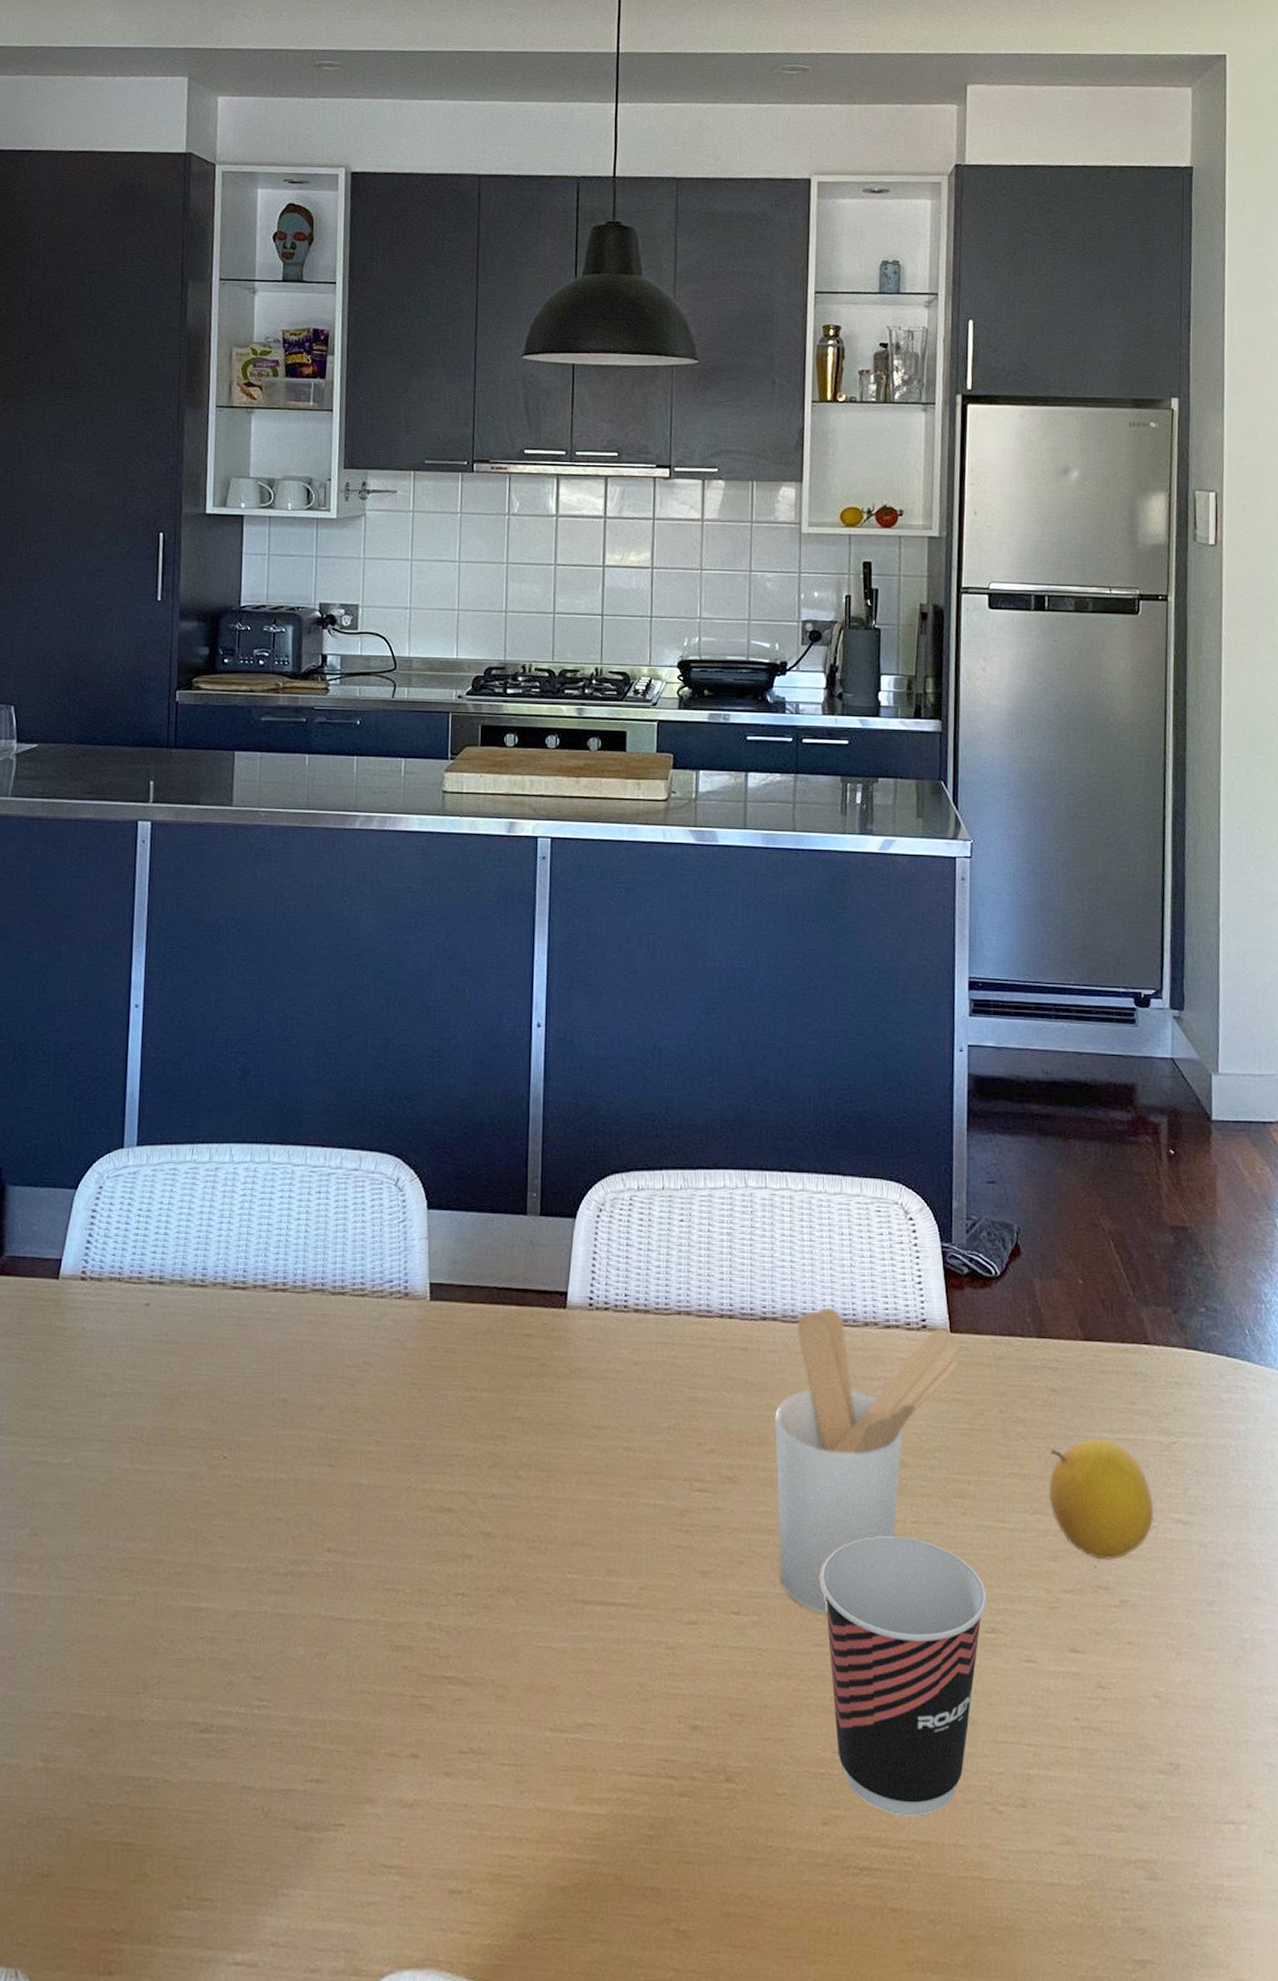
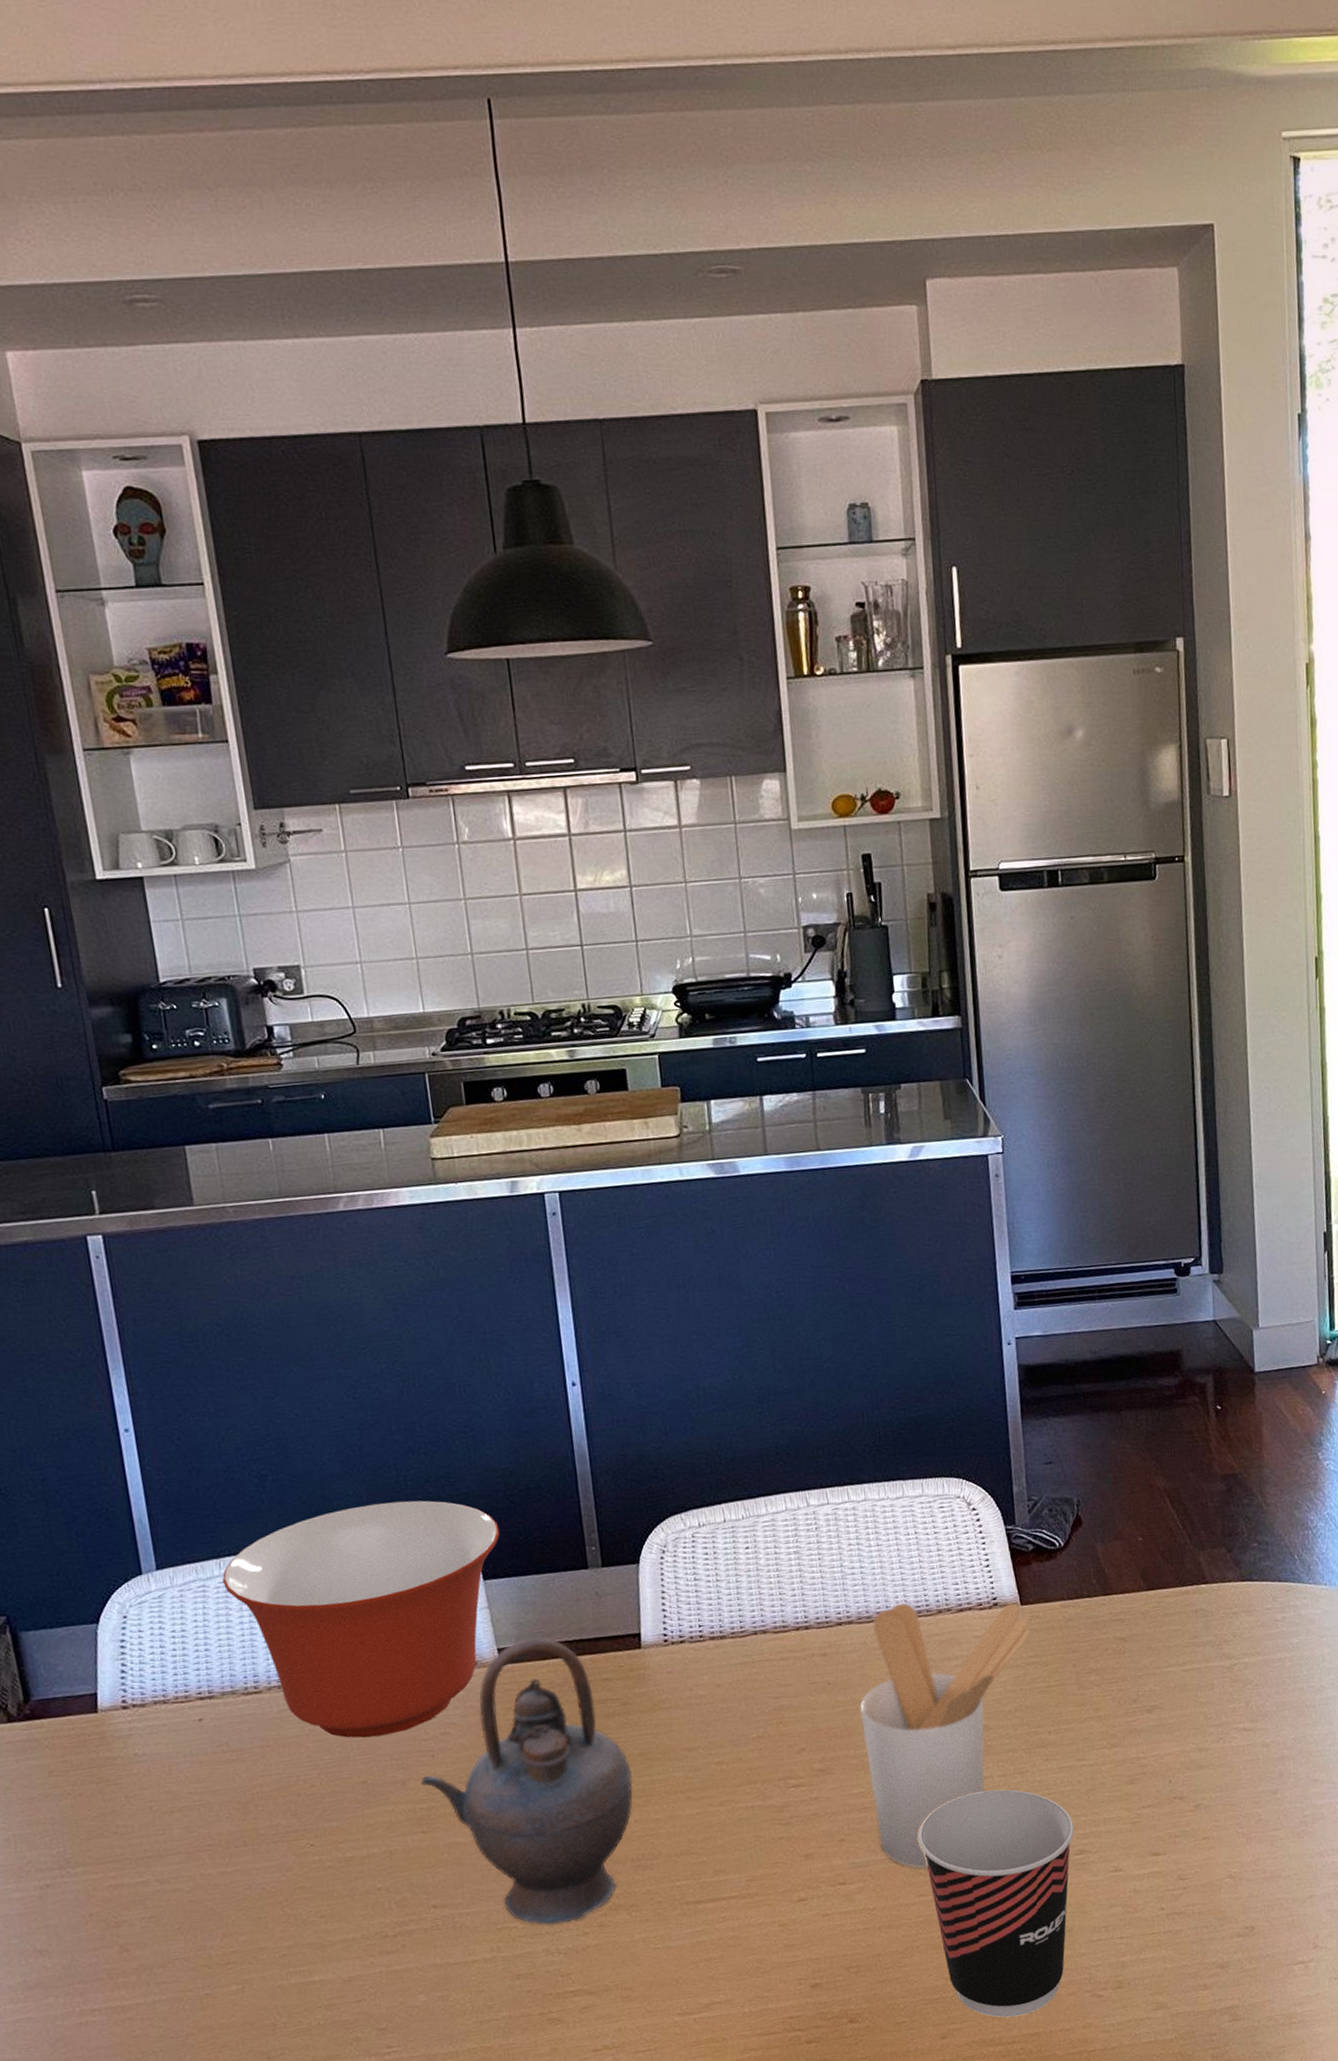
mixing bowl: none [192,1115,450,1354] -> present [222,1500,500,1738]
teapot: none [337,1277,540,1597] -> present [421,1636,633,1925]
fruit: present [1049,1439,1154,1560] -> none [1123,1673,1221,1775]

